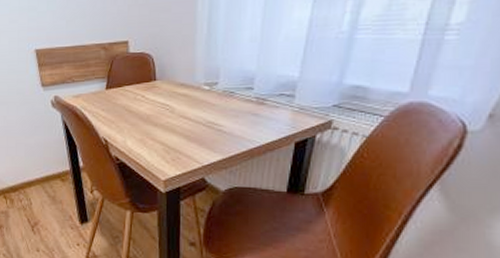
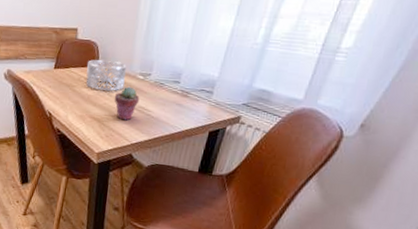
decorative bowl: none [143,72,188,107] -> present [85,59,126,91]
potted succulent: none [177,100,207,140] -> present [114,86,140,121]

